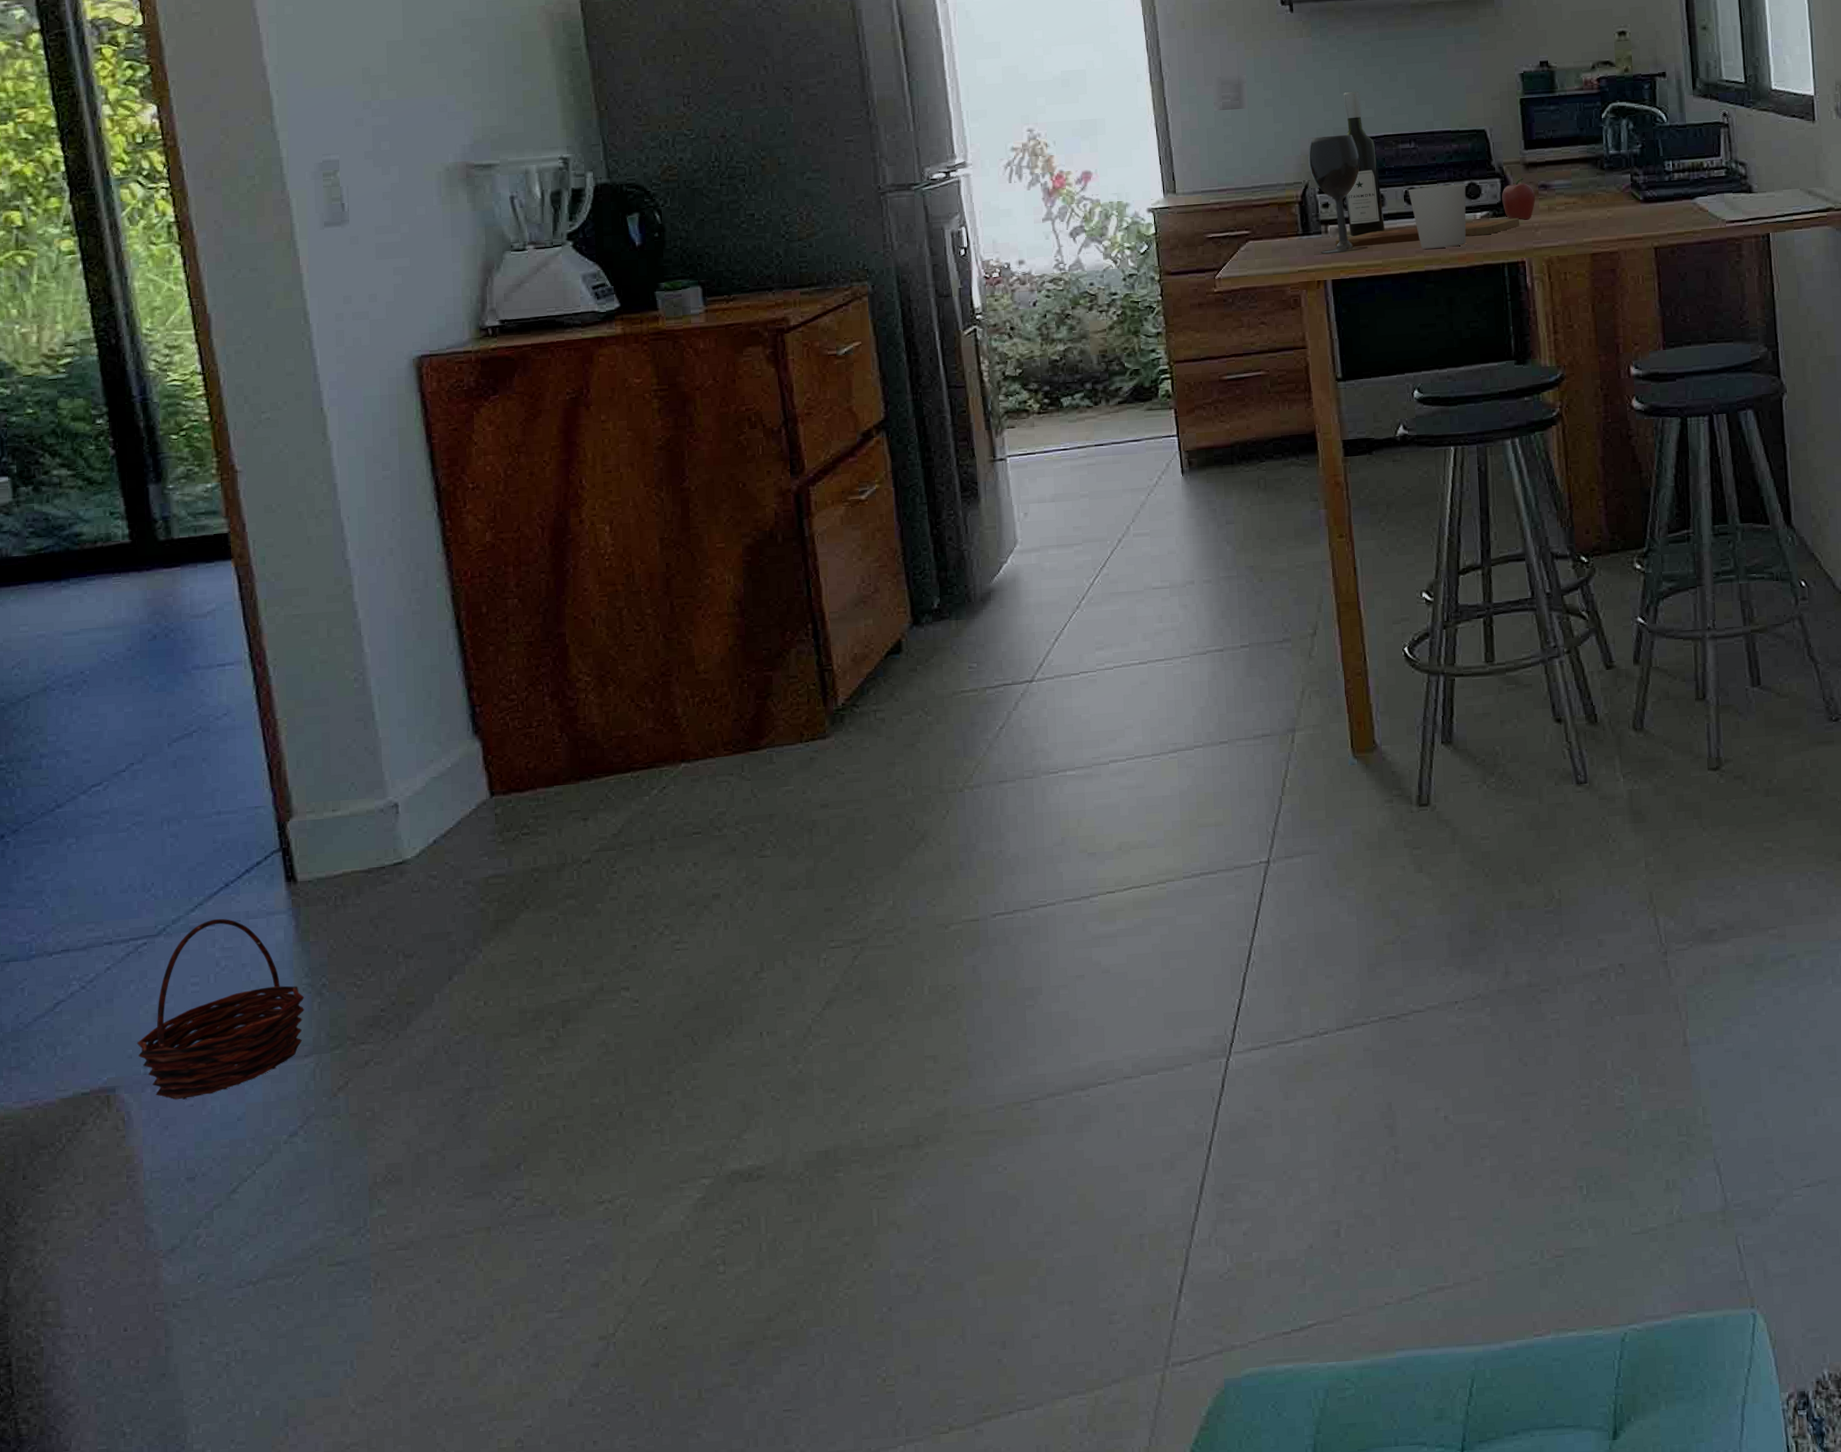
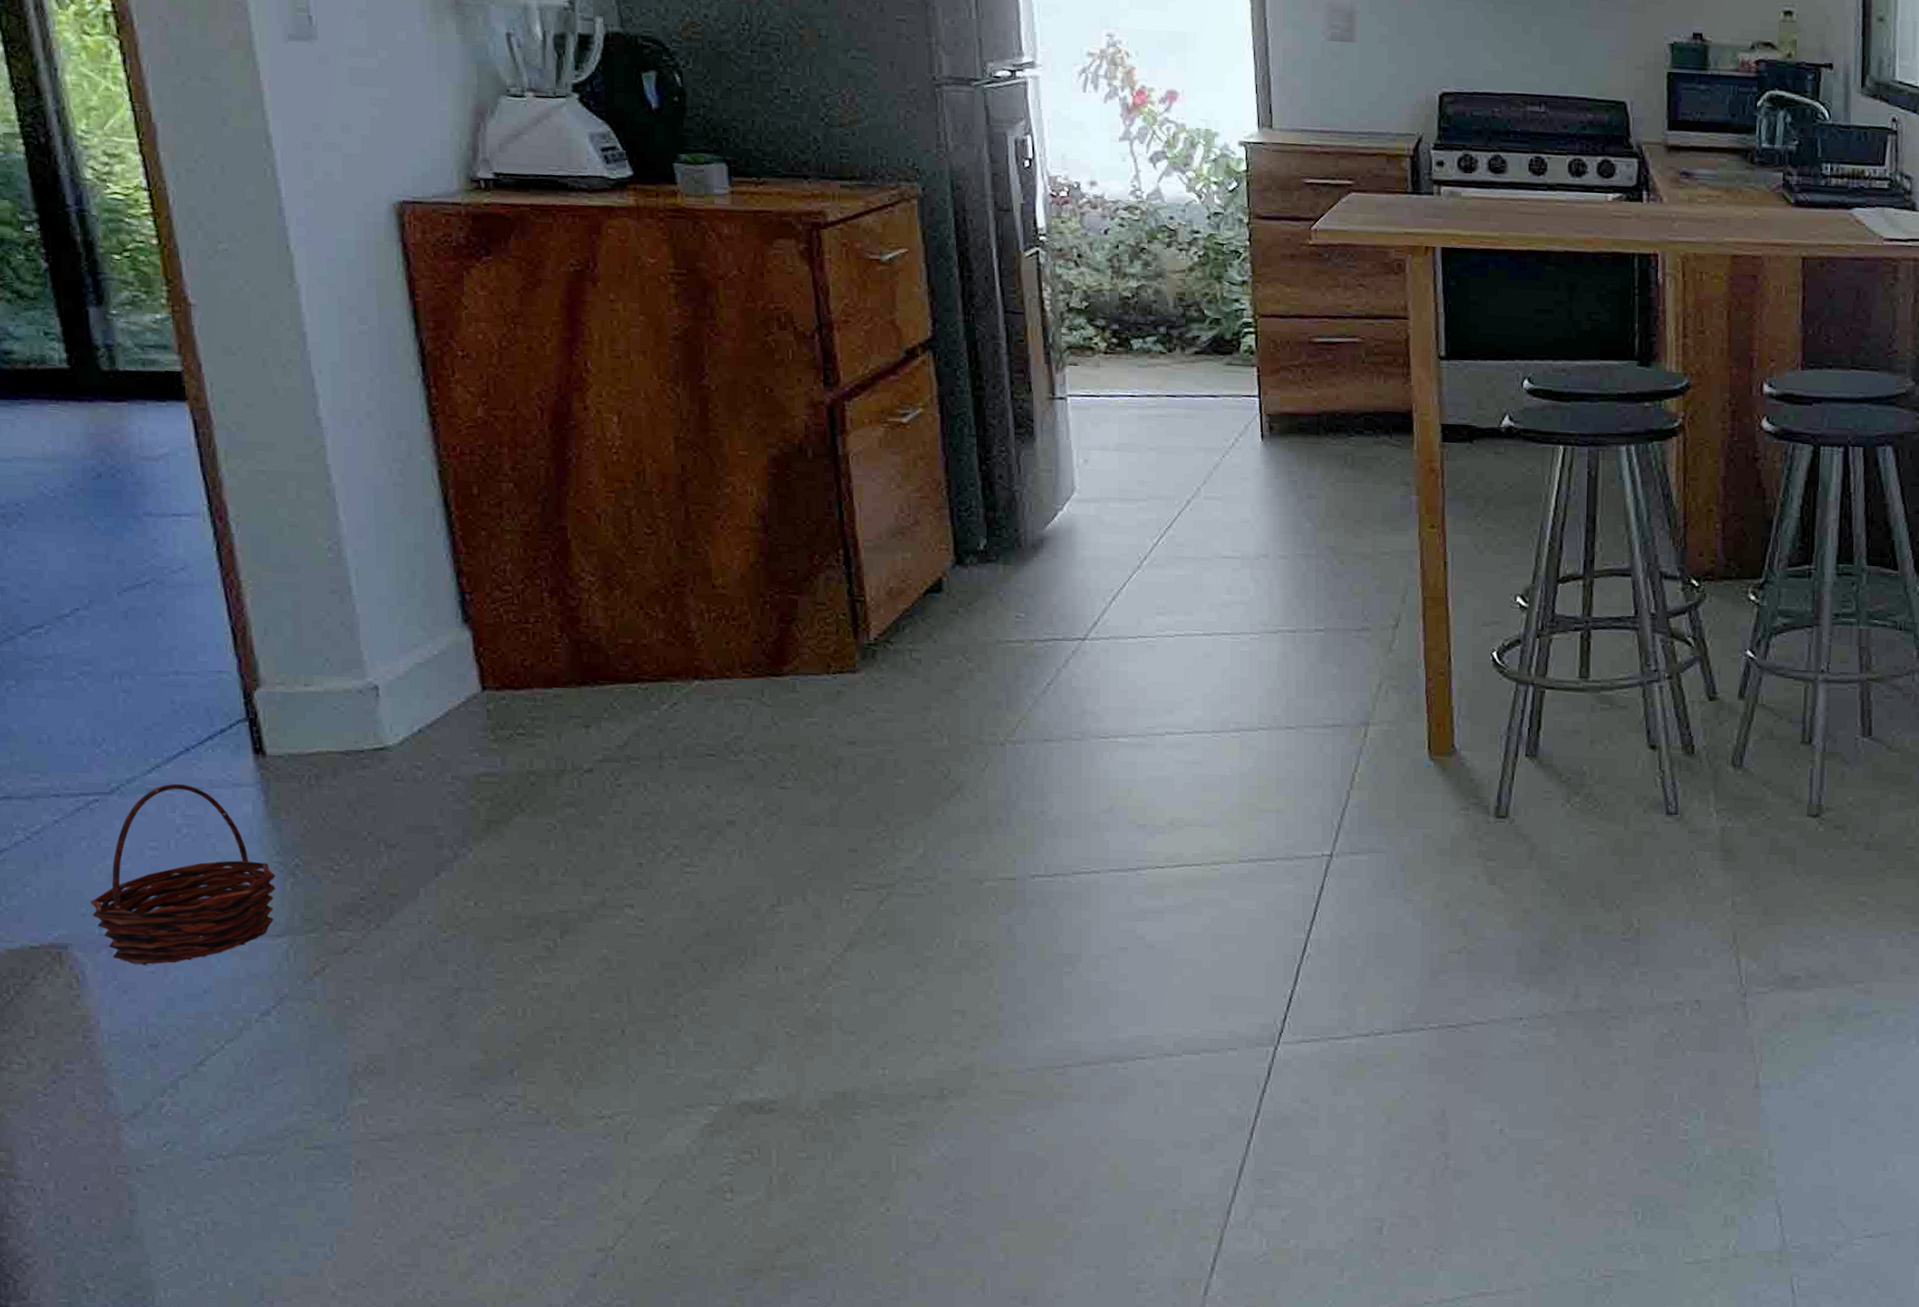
wine glass: present [1308,134,1369,254] -> none [1424,85,1485,219]
cutting board: present [1335,217,1519,247] -> none [1448,199,1655,220]
bottle: present [1343,92,1386,237] -> none [1463,39,1505,203]
dixie cup: present [1408,183,1466,250] -> none [1533,157,1598,228]
fruit: present [1502,177,1536,220] -> none [1638,160,1676,209]

